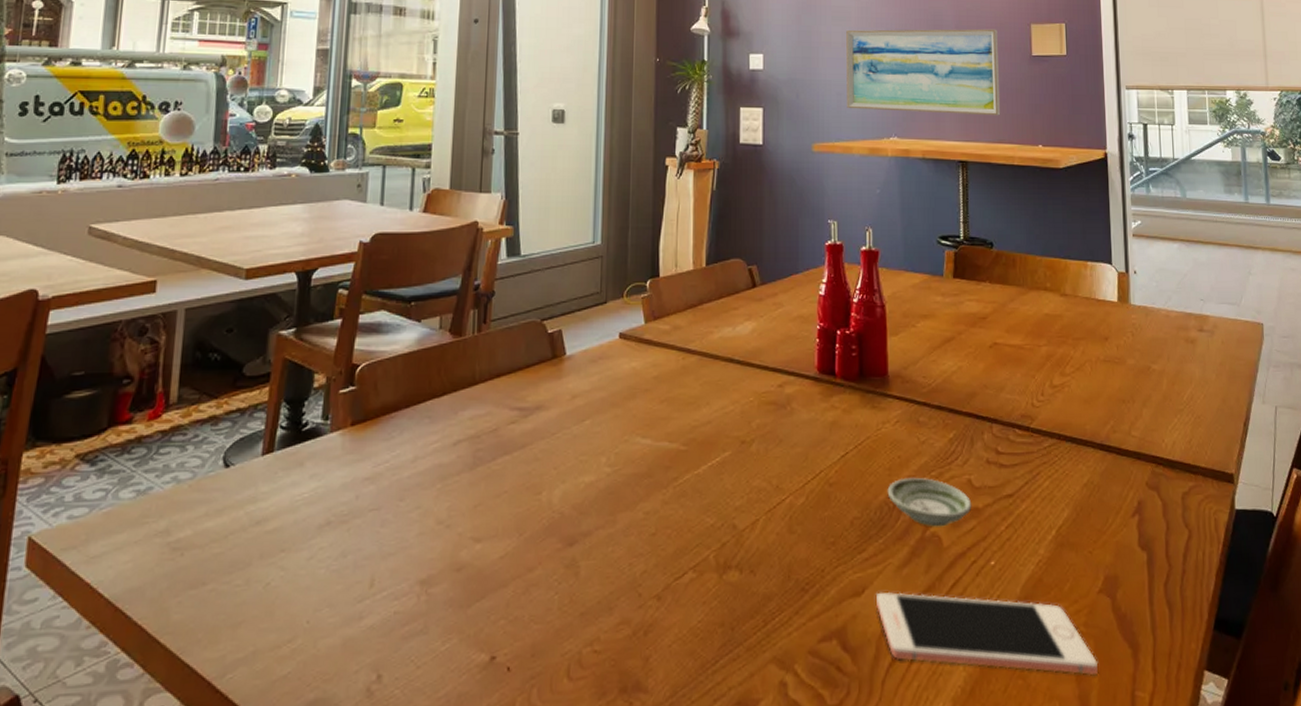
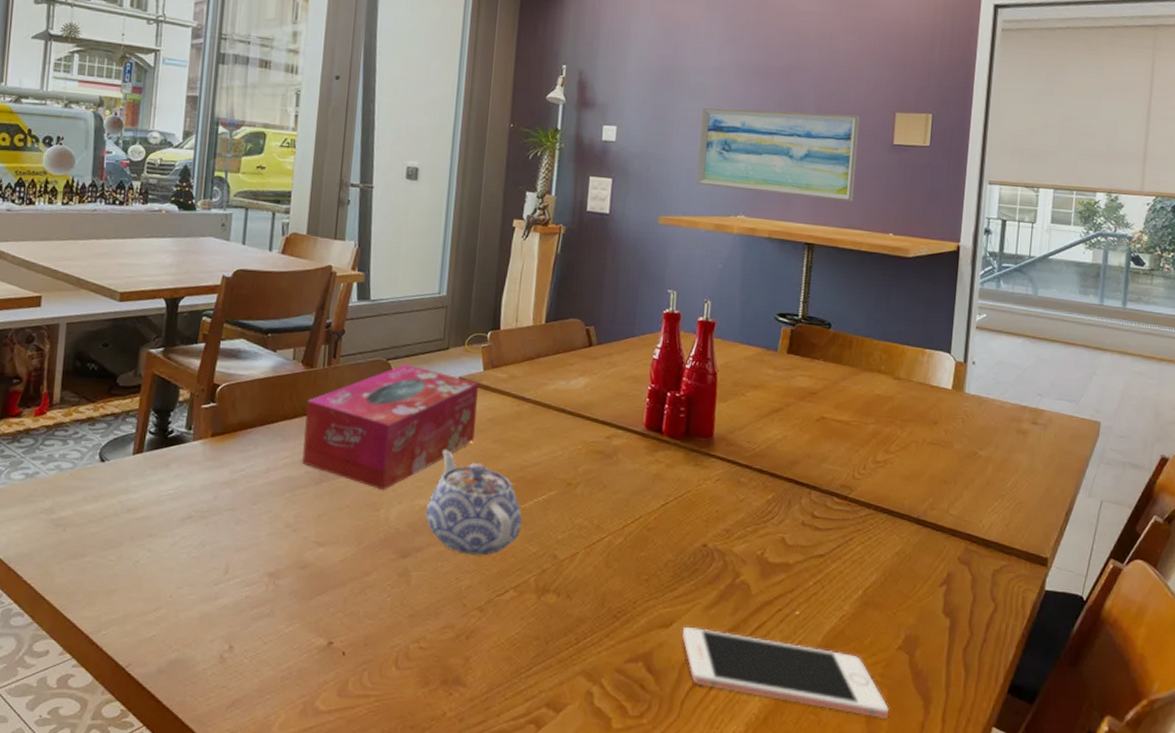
tissue box: none [453,323,641,469] -> present [302,364,479,490]
teapot: none [591,416,696,535] -> present [425,450,522,556]
saucer: present [887,477,972,527] -> none [702,530,783,577]

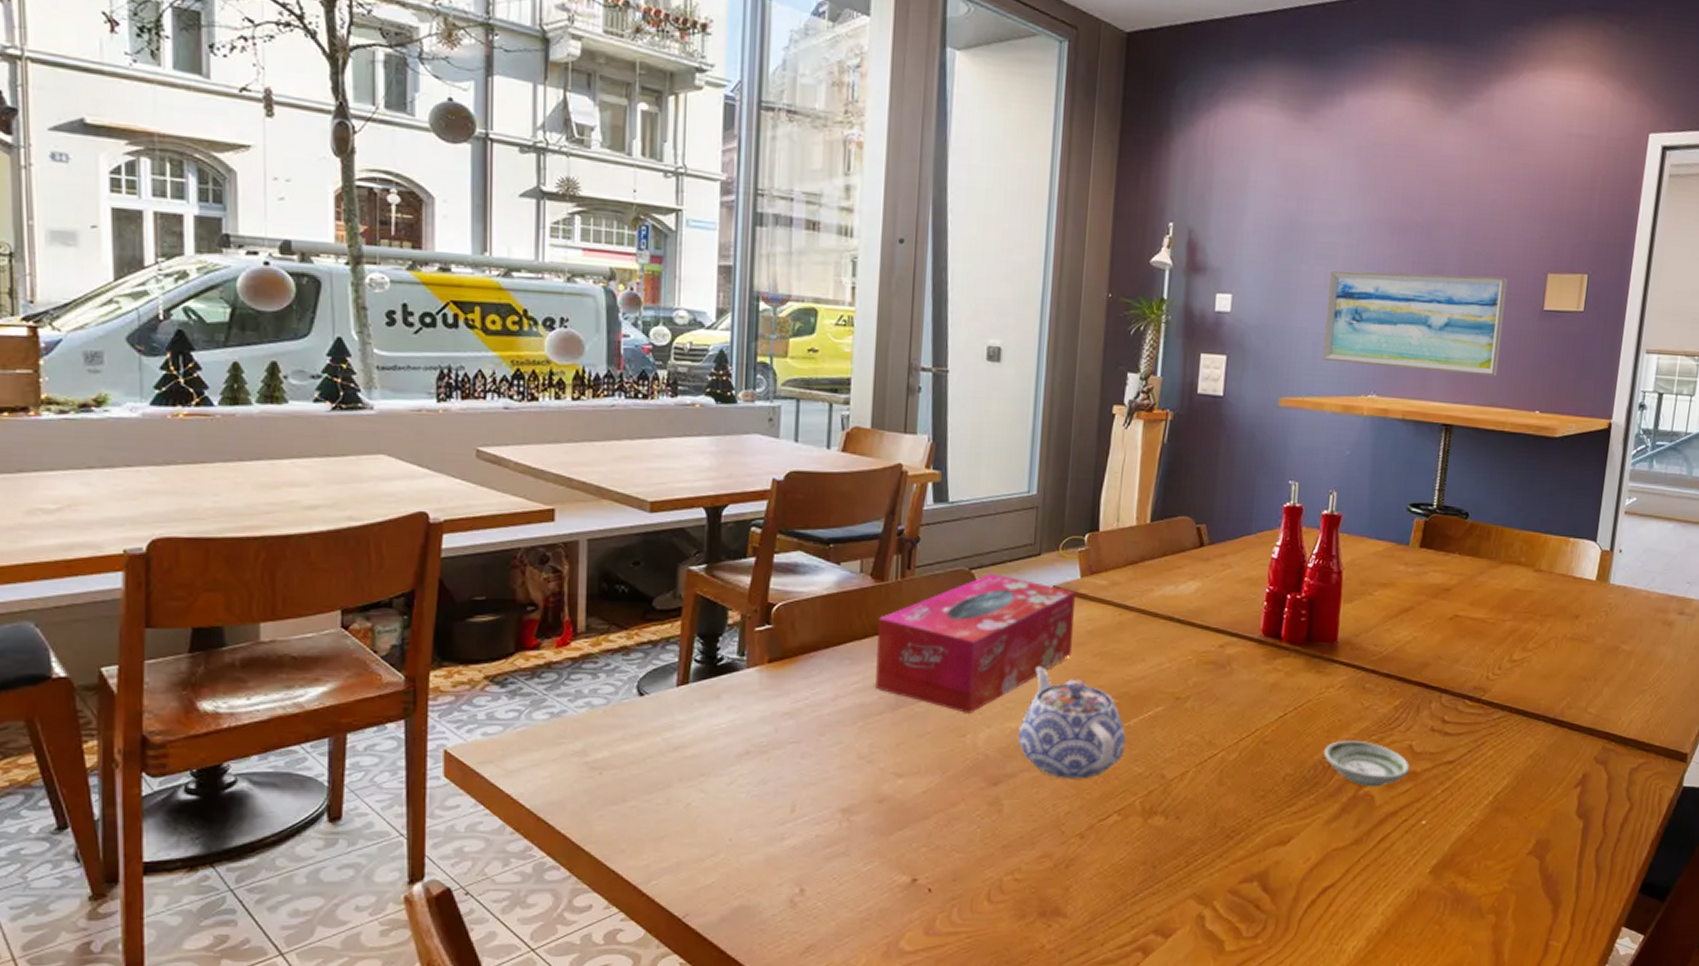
cell phone: present [682,626,890,720] -> none [1301,842,1517,926]
saucer: none [702,530,783,577] -> present [1323,740,1410,787]

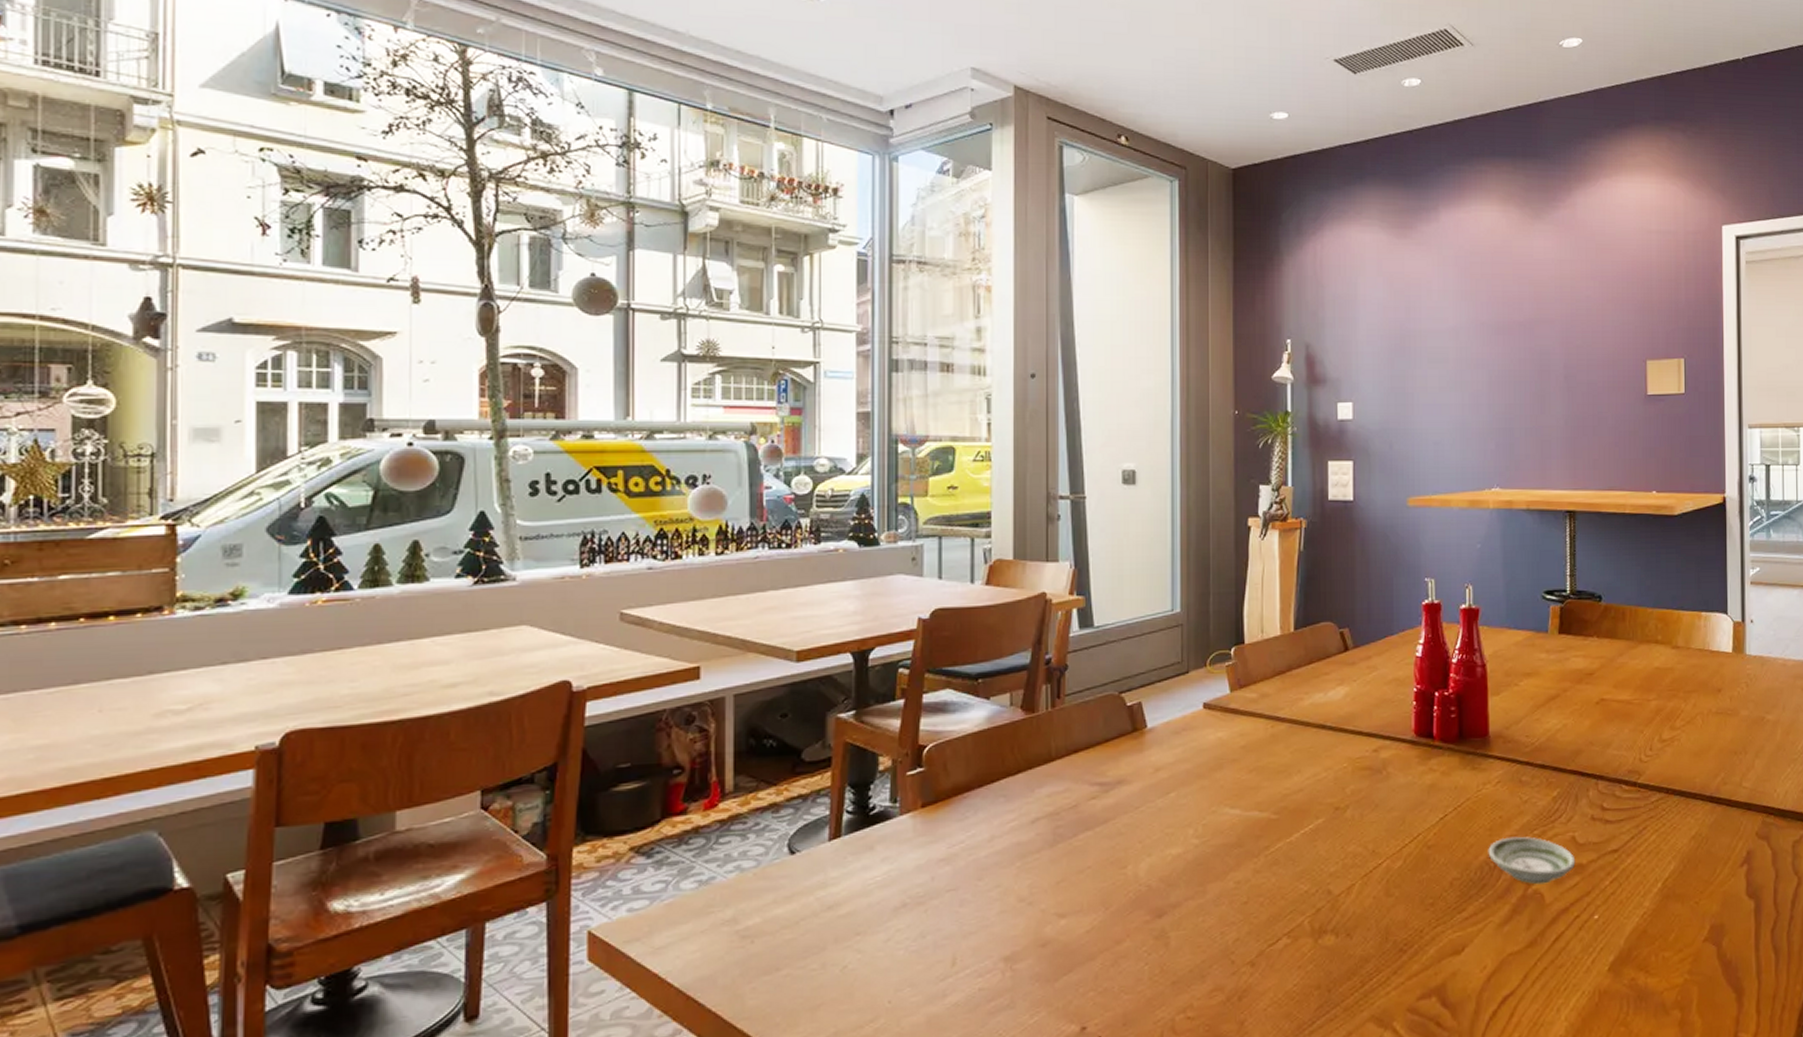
tissue box: present [874,573,1075,713] -> none [1030,695,1228,843]
teapot: present [1017,667,1126,779] -> none [1179,787,1288,904]
wall art: present [1322,270,1508,377] -> none [1444,367,1612,462]

